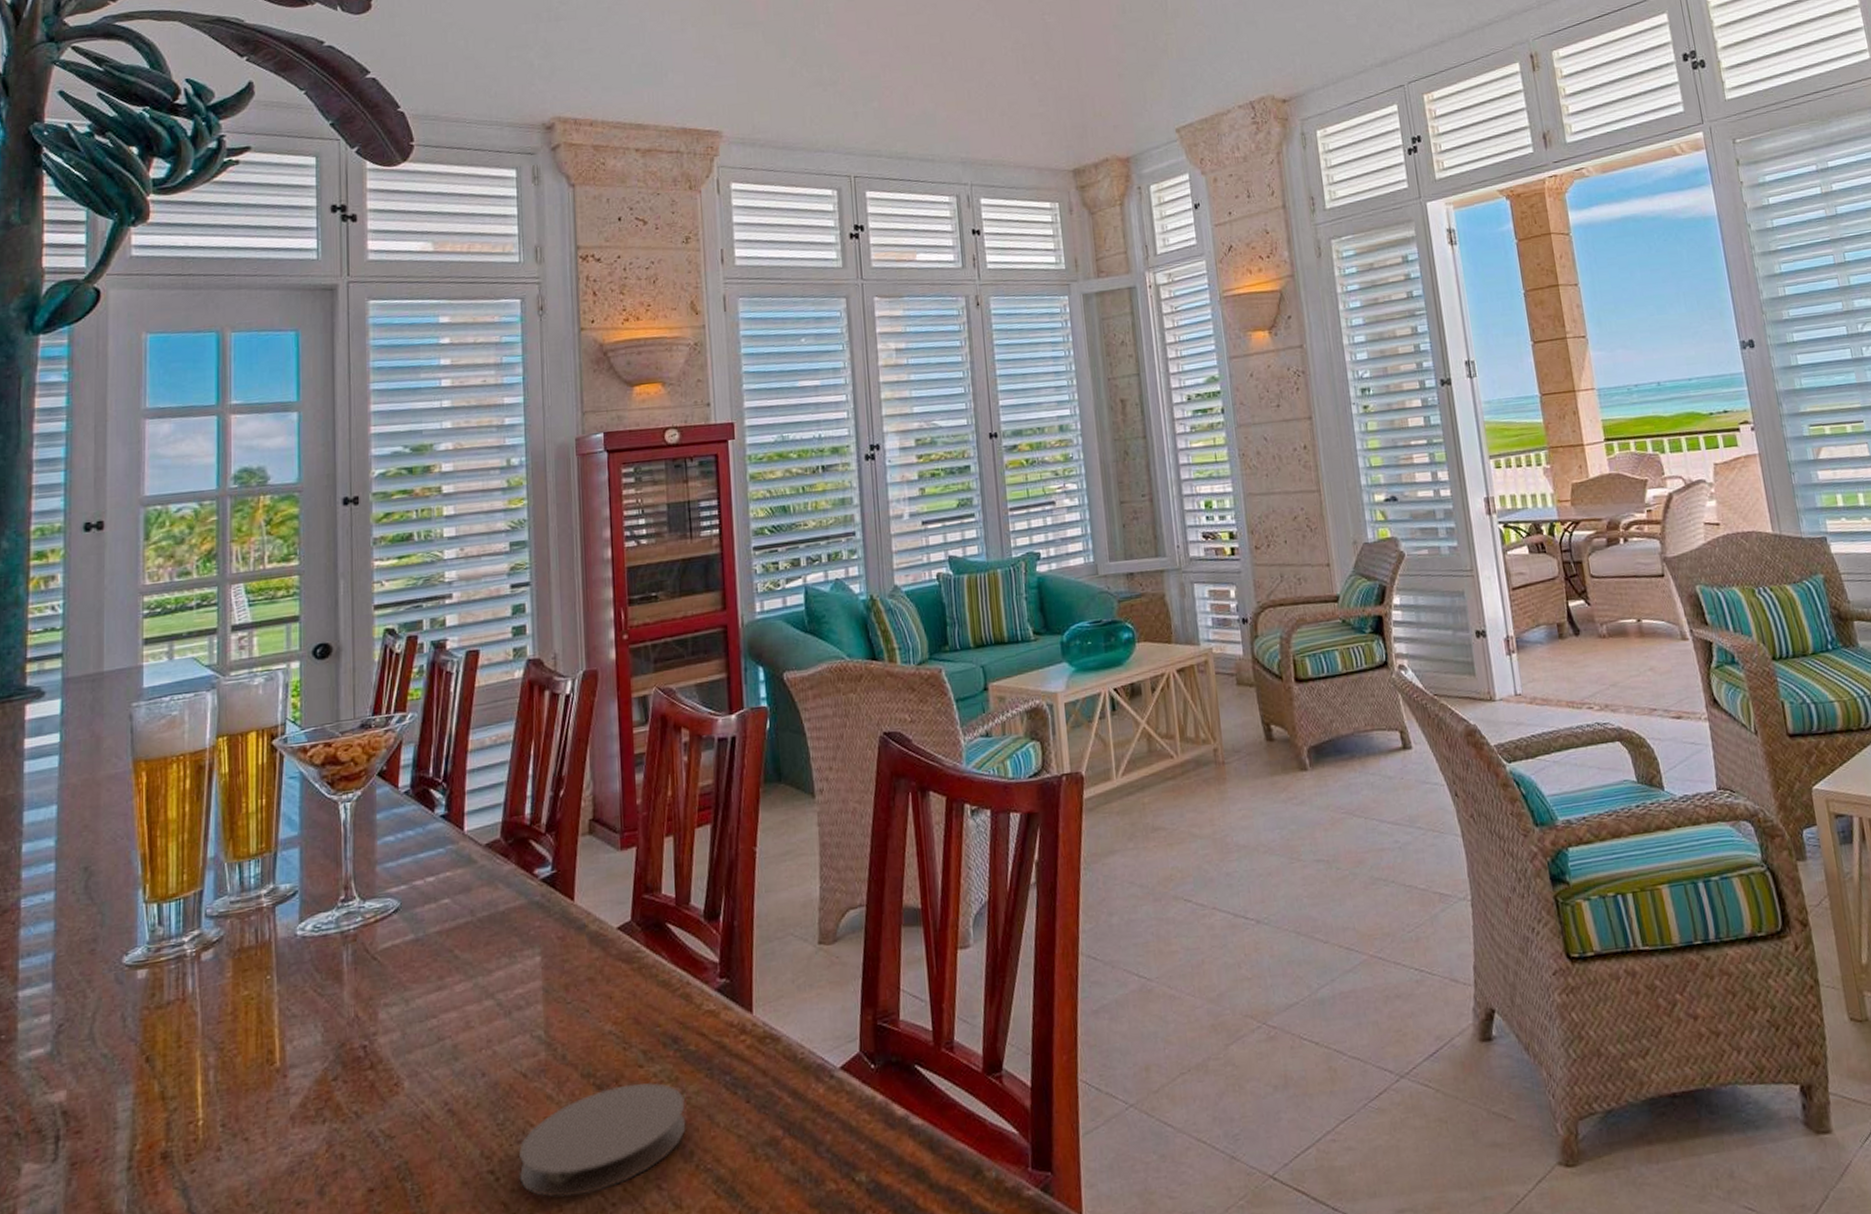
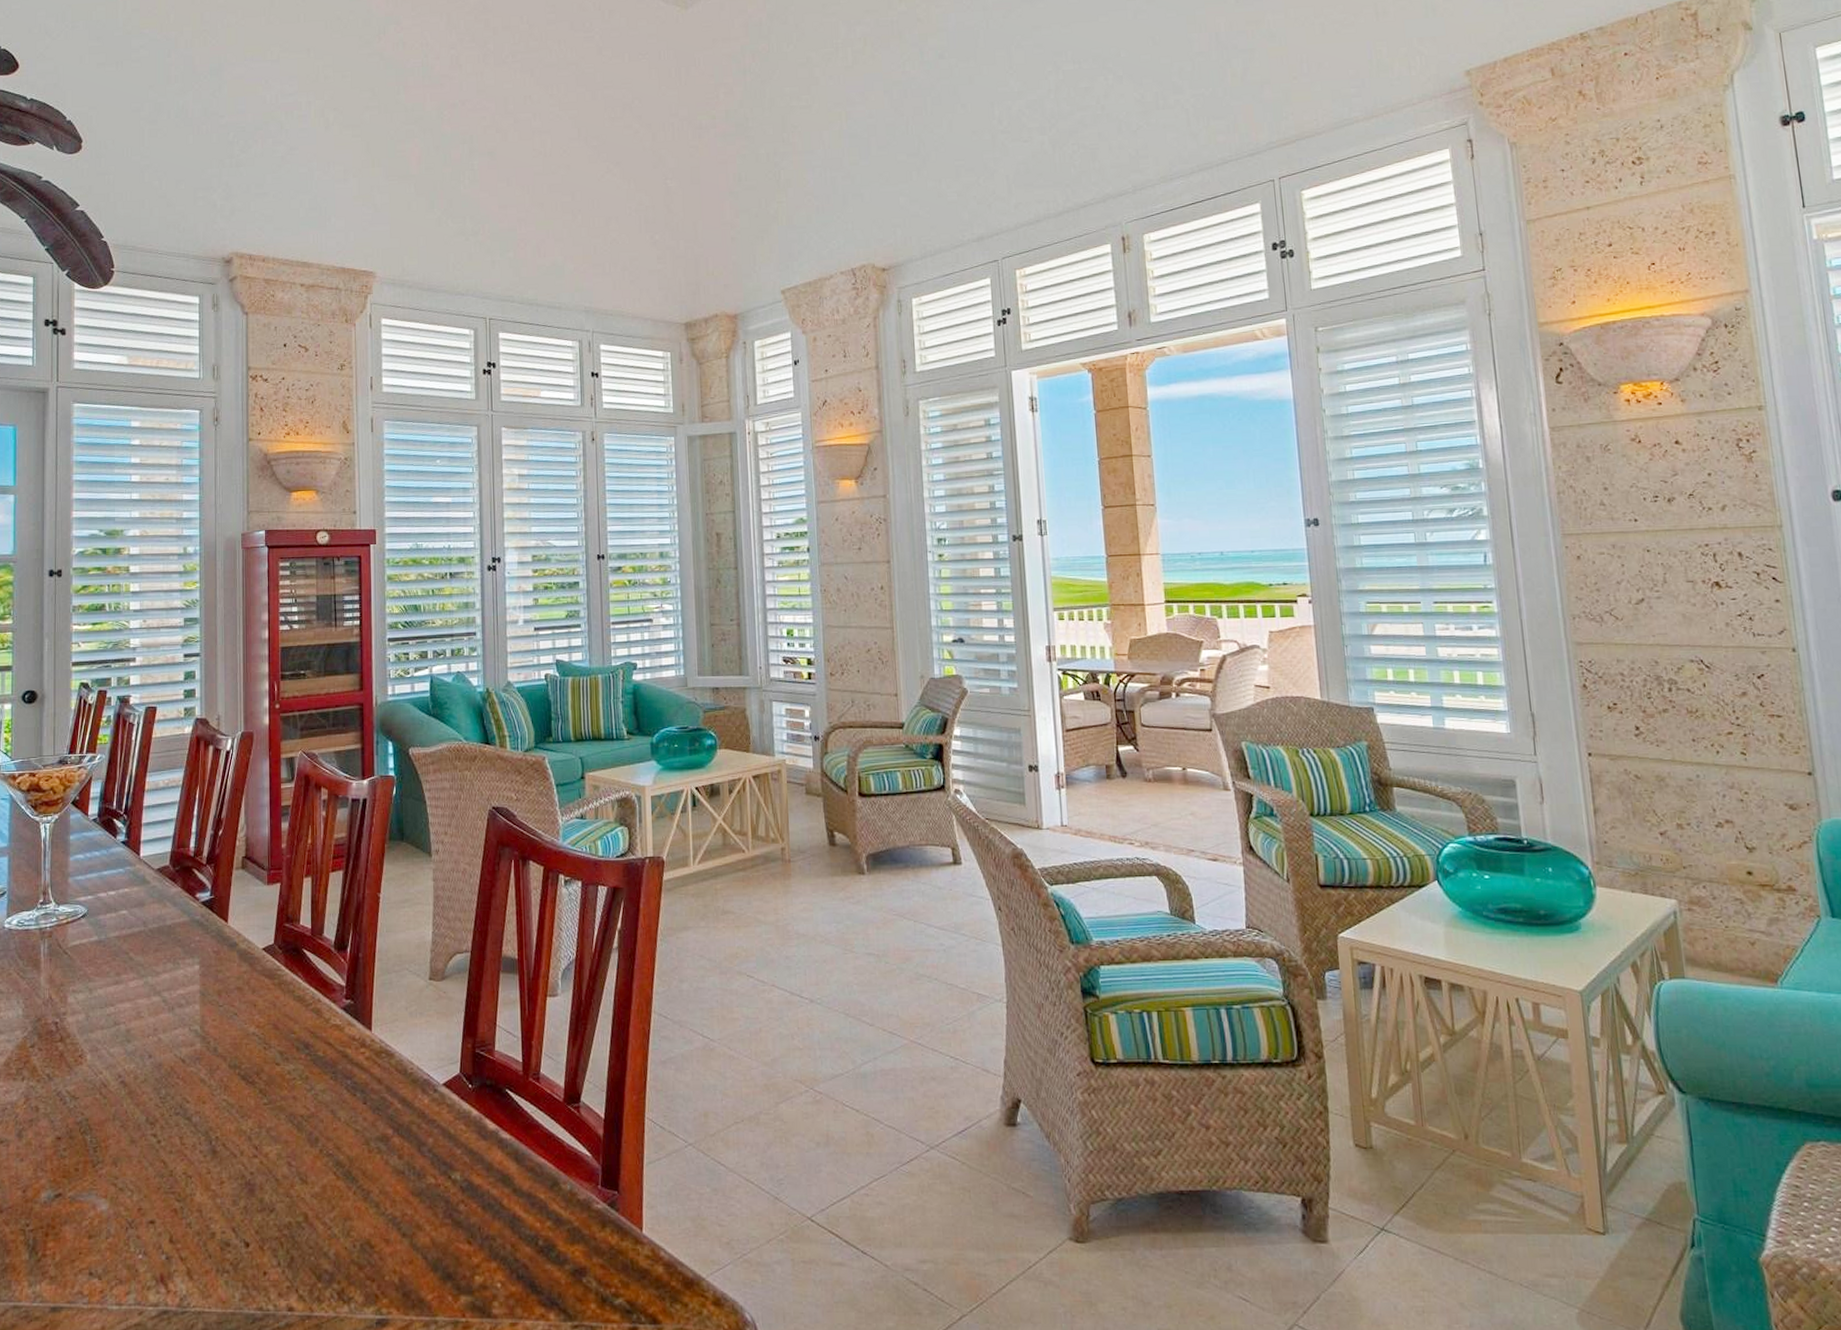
coaster: present [519,1081,686,1198] -> none [176,1077,313,1163]

